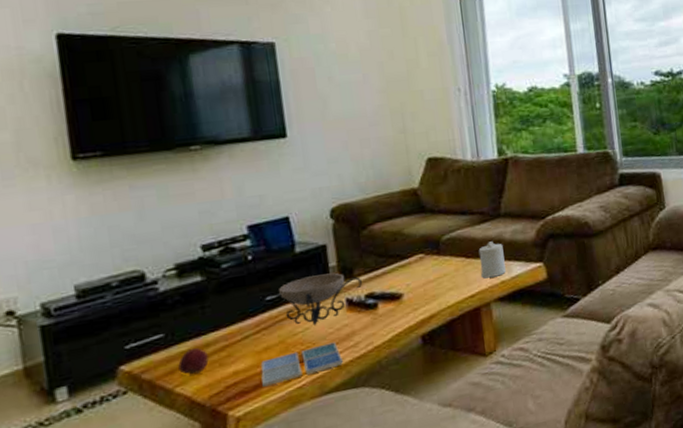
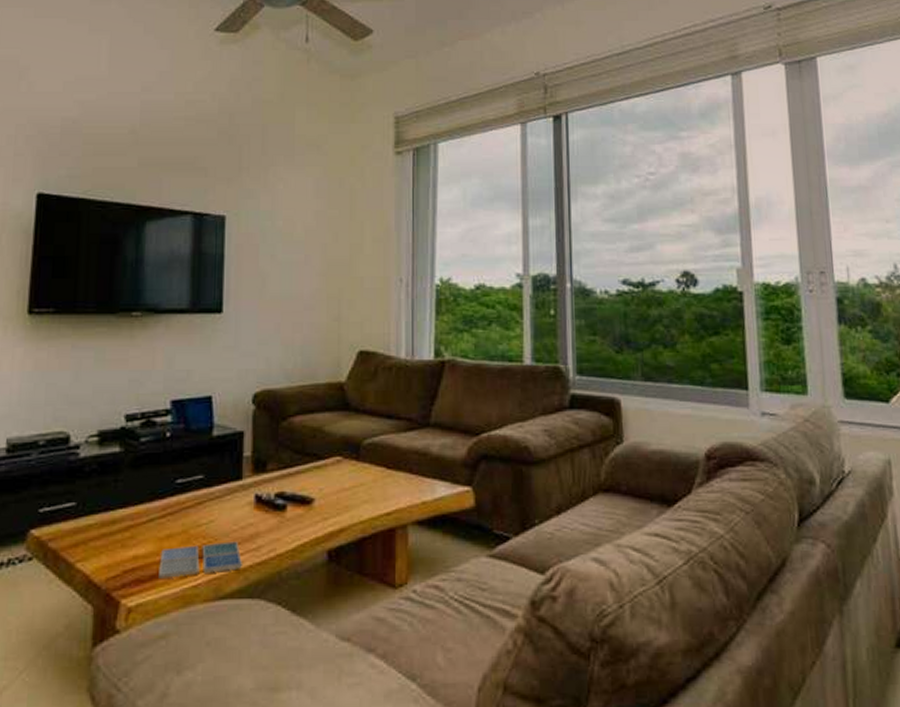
apple: present [178,348,209,375] -> none [83,523,112,552]
decorative bowl: present [262,272,363,325] -> none [173,463,275,518]
candle: present [478,241,506,279] -> none [401,453,429,496]

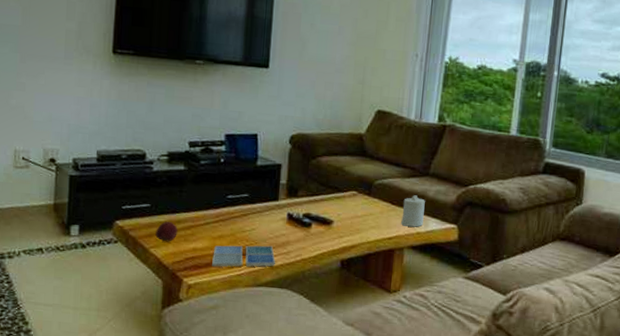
apple: none [83,523,112,552] -> present [155,221,178,242]
candle: none [401,453,429,496] -> present [401,195,425,227]

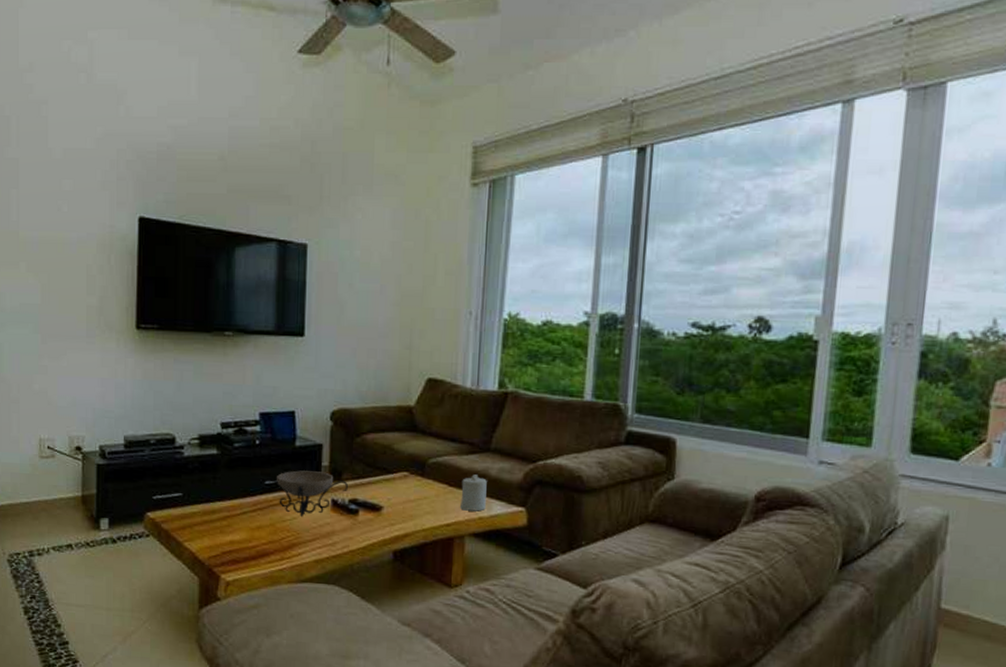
apple: present [155,221,178,242] -> none [189,512,213,535]
drink coaster: present [212,245,275,267] -> none [251,536,320,561]
decorative bowl: none [224,187,304,228] -> present [262,470,349,517]

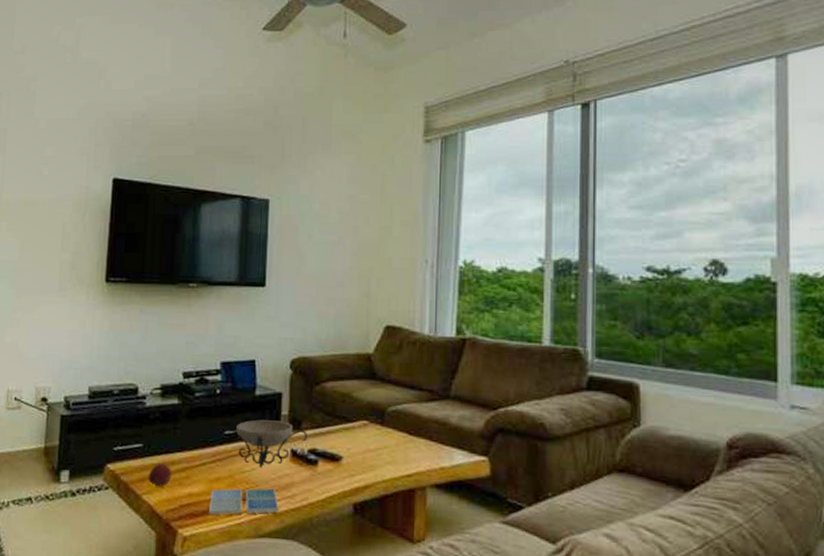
apple: none [189,512,213,535] -> present [148,463,172,487]
drink coaster: none [251,536,320,561] -> present [209,488,279,515]
candle: present [460,474,487,512] -> none [421,422,448,461]

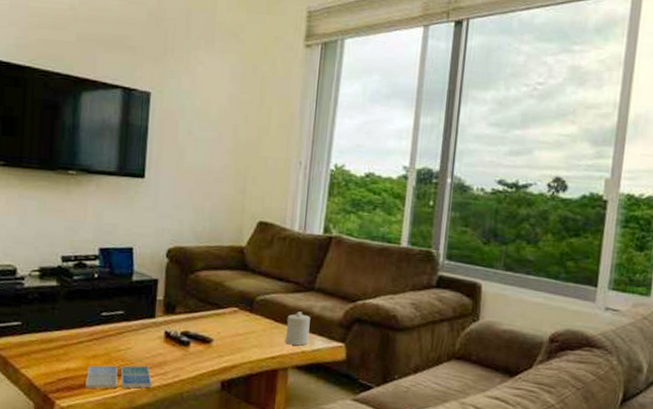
apple: present [148,463,172,487] -> none [27,340,50,362]
decorative bowl: present [221,420,308,468] -> none [99,303,182,347]
candle: none [421,422,448,461] -> present [285,311,310,346]

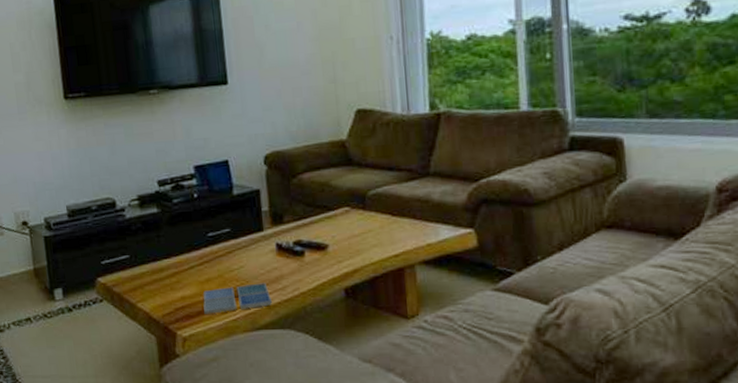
candle: present [285,311,310,346] -> none [404,201,433,239]

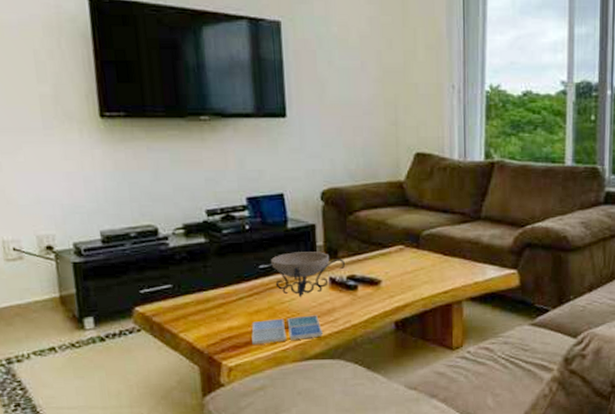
decorative bowl: none [205,217,292,264] -> present [256,251,346,297]

